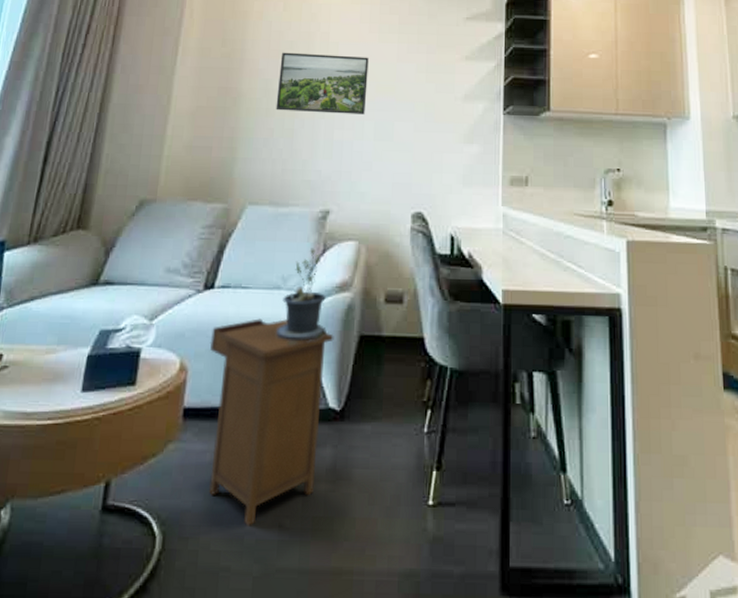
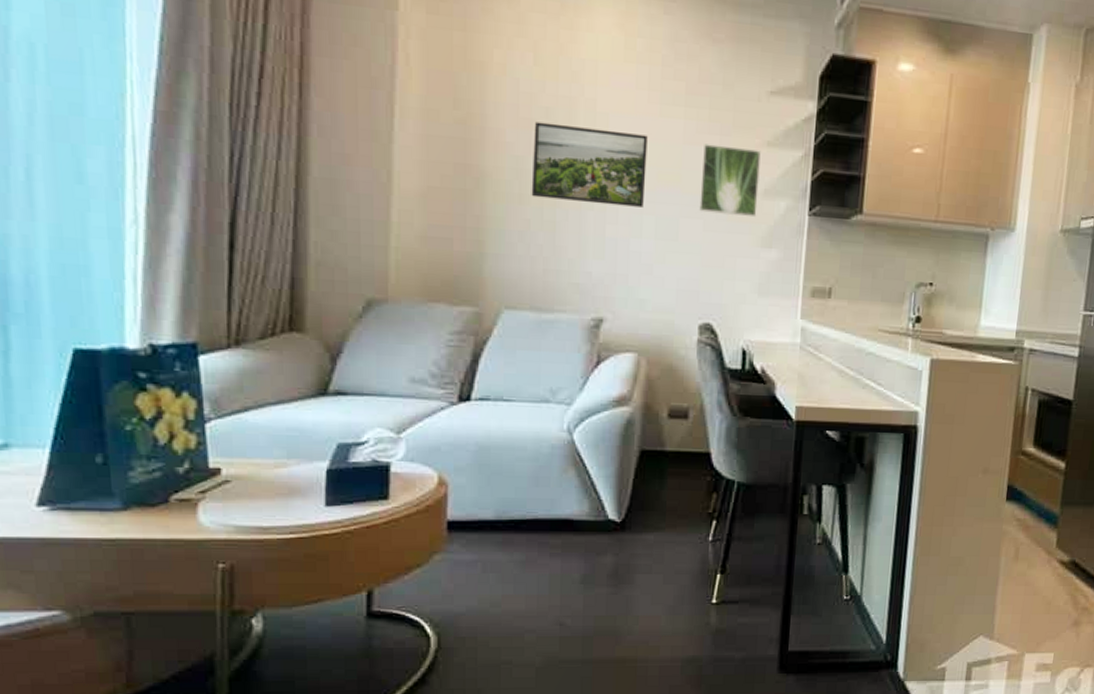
nightstand: present [208,318,334,526] -> none [471,432,612,626]
potted plant: present [276,248,327,346] -> none [547,359,604,460]
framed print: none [411,61,461,118] -> present [699,144,761,216]

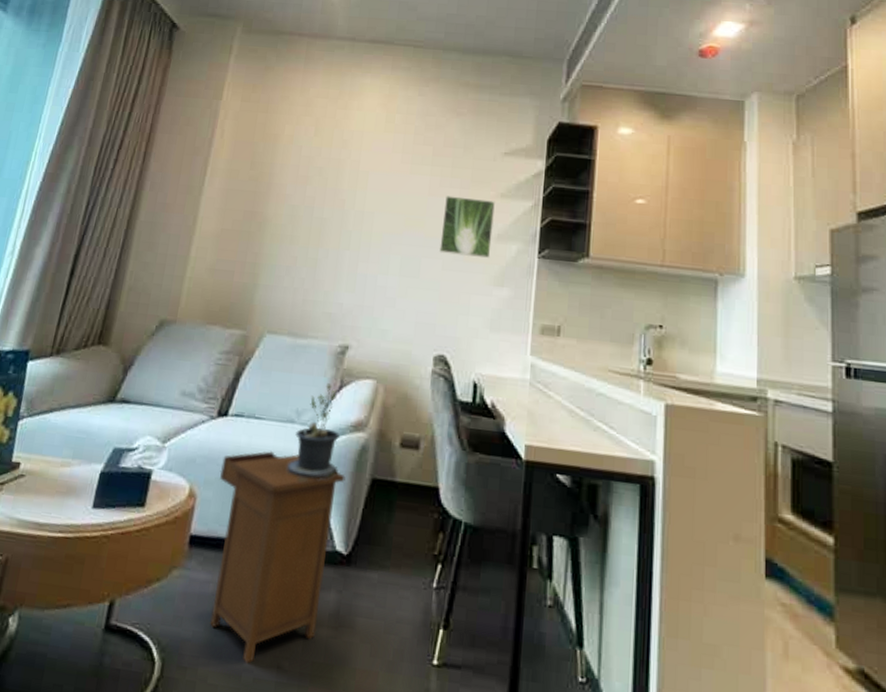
nightstand: none [471,432,612,626] -> present [209,451,346,664]
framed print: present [531,121,648,207] -> none [300,178,399,248]
potted plant: none [547,359,604,460] -> present [287,383,340,482]

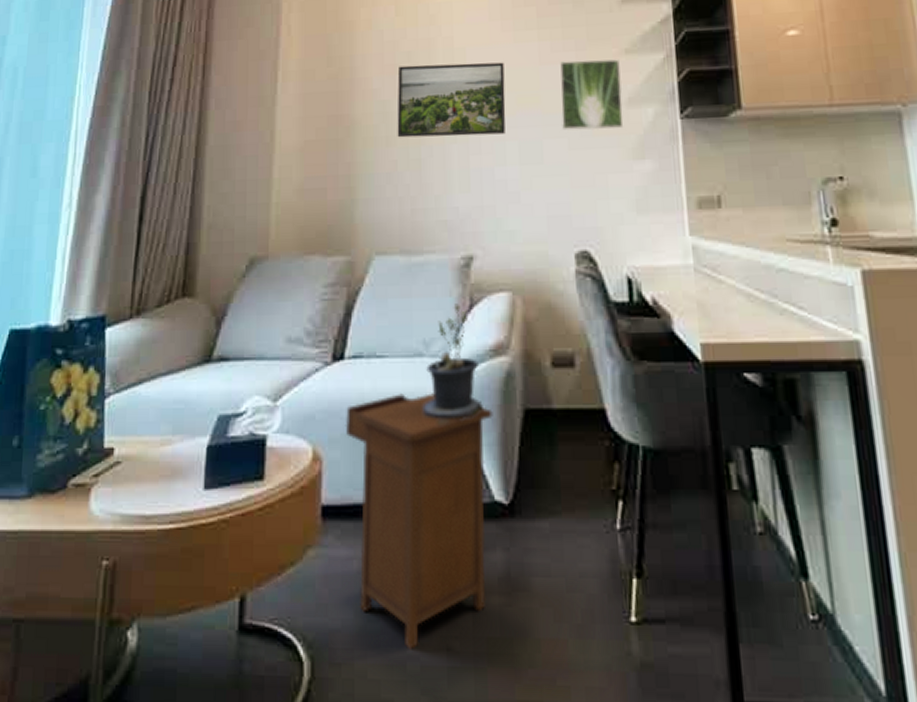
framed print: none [300,178,399,248] -> present [397,62,506,138]

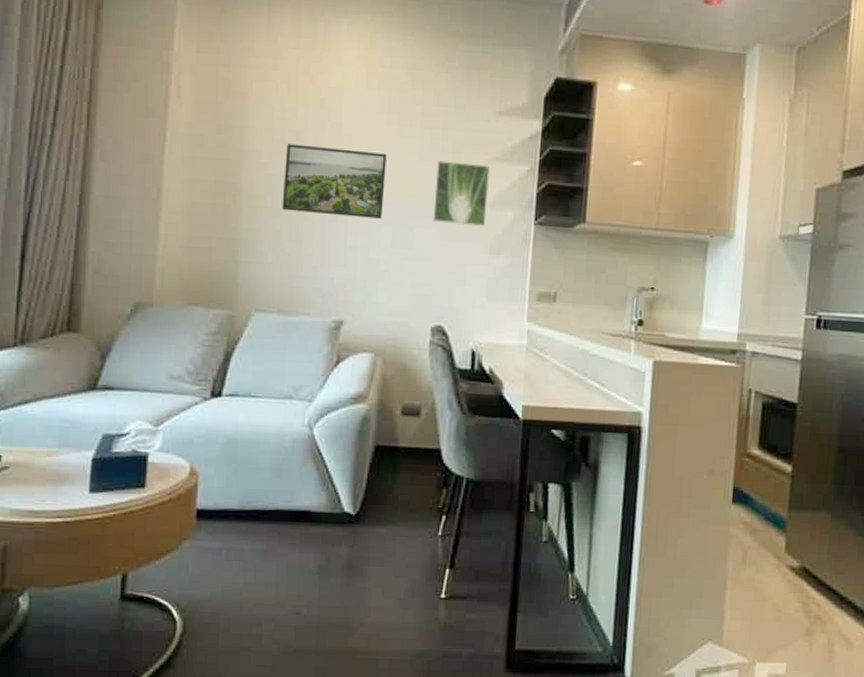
nightstand: present [345,393,493,650] -> none [220,427,349,614]
potted plant: present [422,304,483,426] -> none [289,359,341,454]

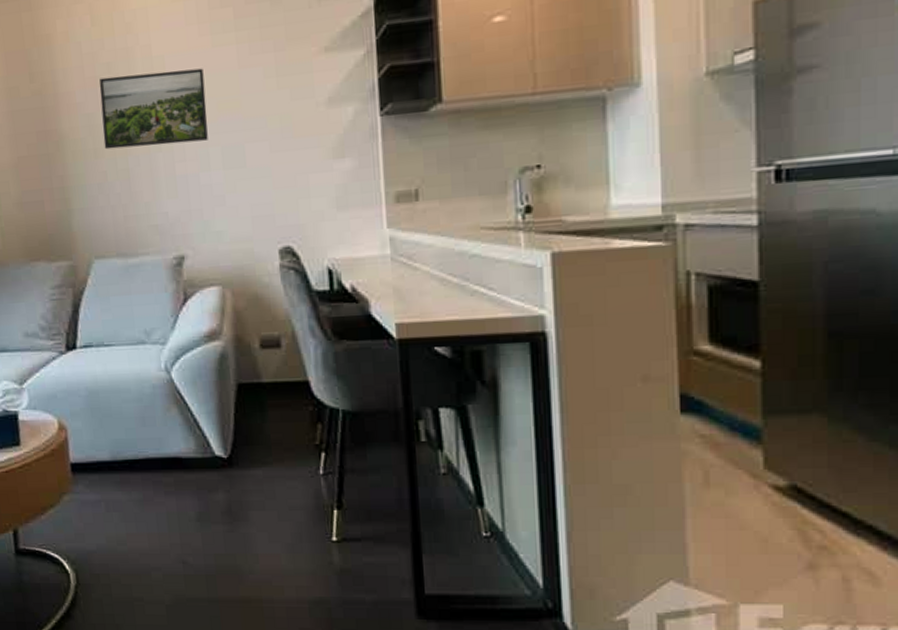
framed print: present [433,160,490,226] -> none [259,58,324,134]

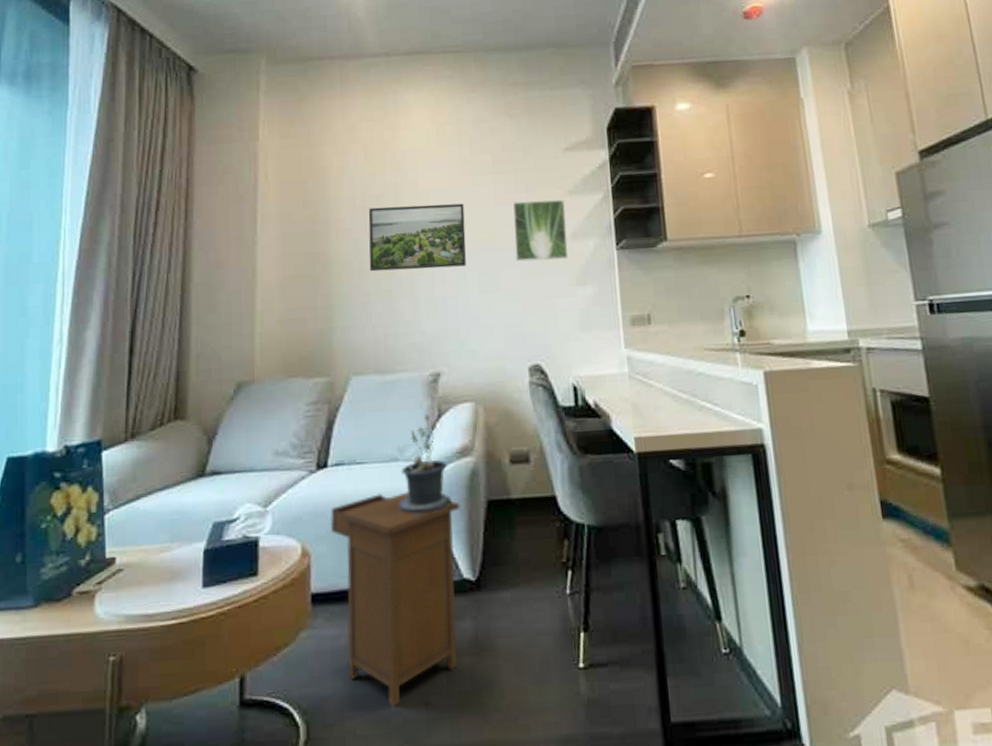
nightstand: none [83,373,213,564] -> present [330,492,461,708]
potted plant: none [148,298,201,399] -> present [399,414,452,519]
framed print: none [259,58,324,134] -> present [513,199,569,262]

